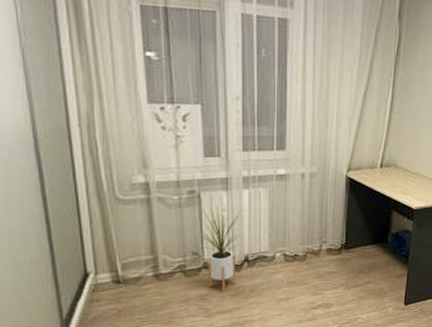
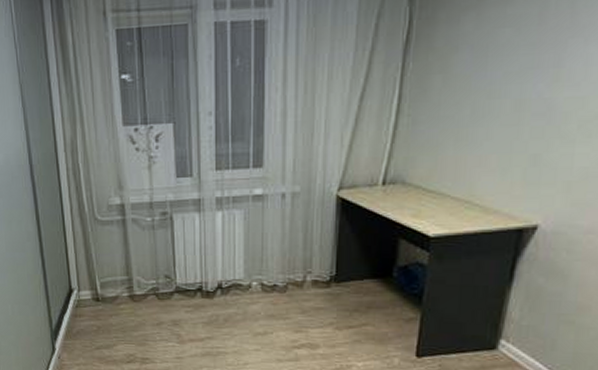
house plant: present [197,204,243,291] -> none [169,226,216,318]

